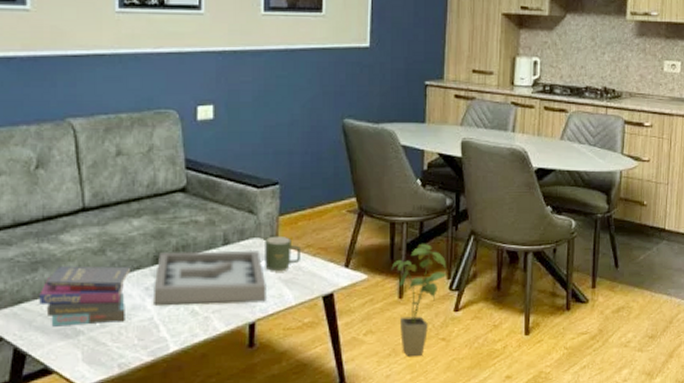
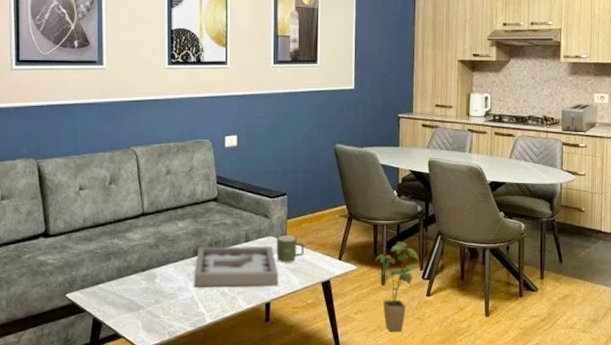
books: present [39,265,130,327] -> none [111,256,177,302]
toaster: none [623,72,669,108] -> present [561,103,598,132]

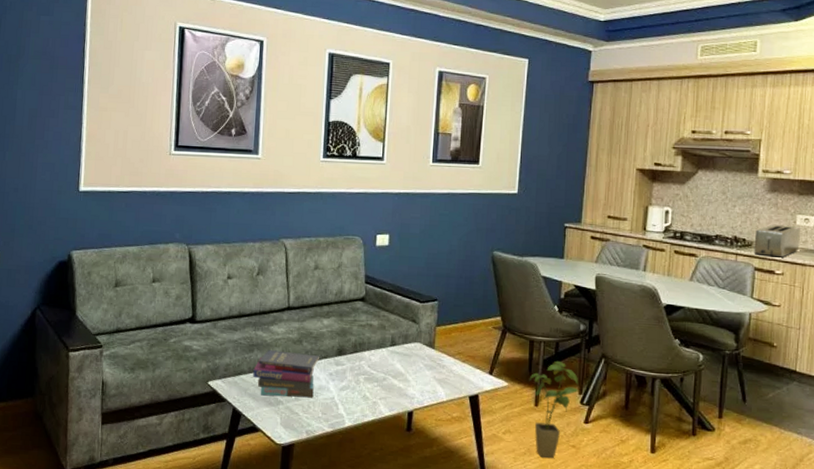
books: none [111,256,177,302] -> present [253,350,319,398]
decorative tray: present [194,245,279,288] -> none [335,347,425,395]
mug: present [277,235,305,262] -> none [423,342,453,372]

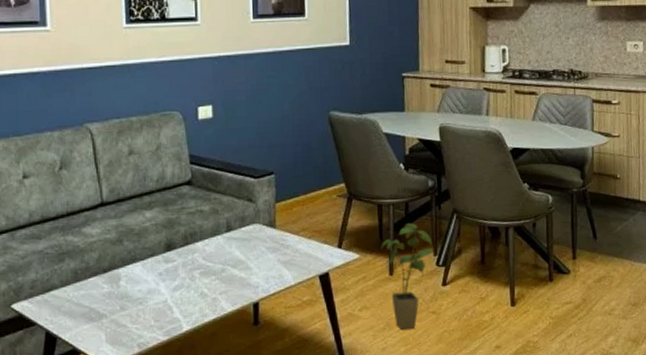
books: present [253,350,319,398] -> none [66,254,145,311]
toaster: present [754,224,801,258] -> none [589,53,632,87]

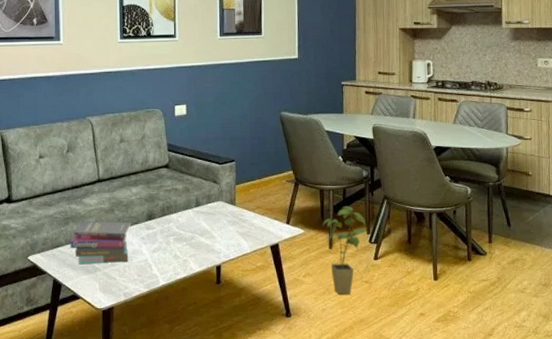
books: none [66,254,145,311] -> present [70,221,131,265]

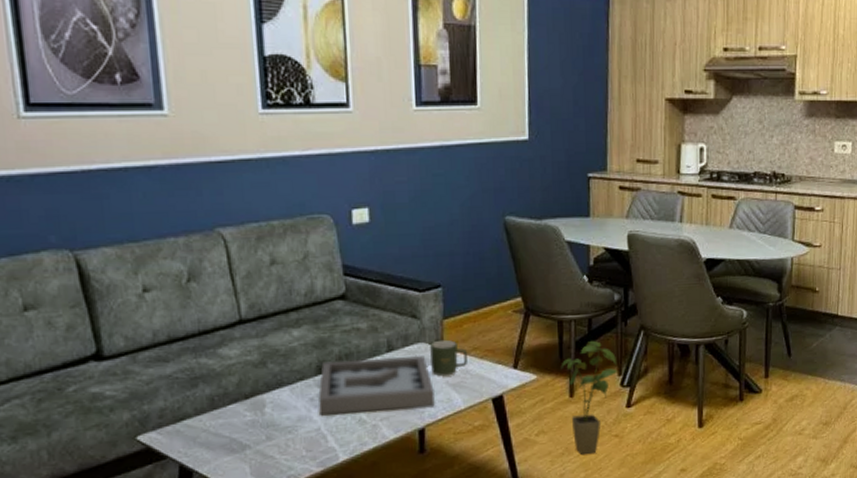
books: present [70,221,131,265] -> none [201,378,293,442]
decorative tray: none [147,210,229,251] -> present [318,355,436,416]
mug: none [226,199,253,226] -> present [430,339,468,376]

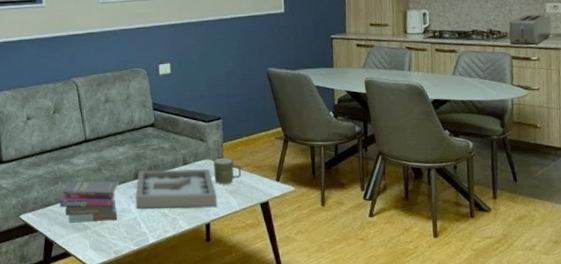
books: none [201,378,293,442] -> present [60,180,119,223]
house plant: present [561,340,619,454] -> none [313,162,362,252]
toaster: none [793,154,839,192] -> present [508,14,552,45]

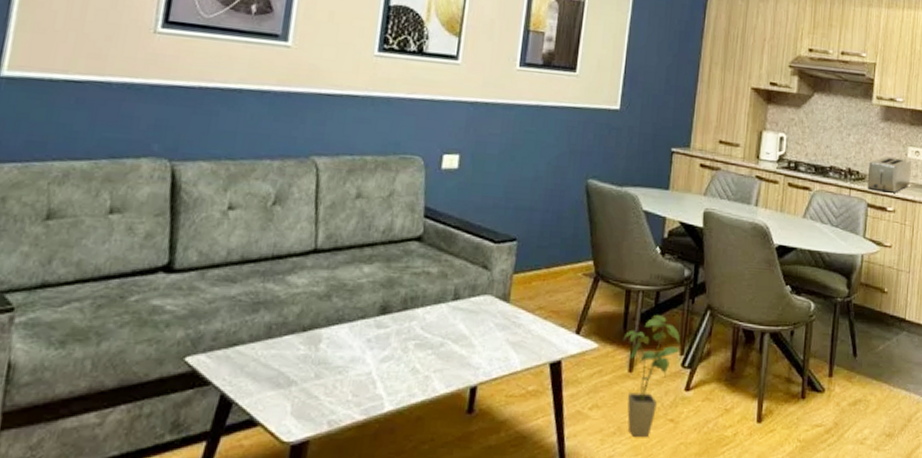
books: present [60,180,119,223] -> none [255,309,354,375]
decorative tray: present [136,168,218,209] -> none [374,302,494,365]
mug: present [213,157,242,184] -> none [493,294,533,332]
house plant: none [313,162,362,252] -> present [623,314,682,437]

